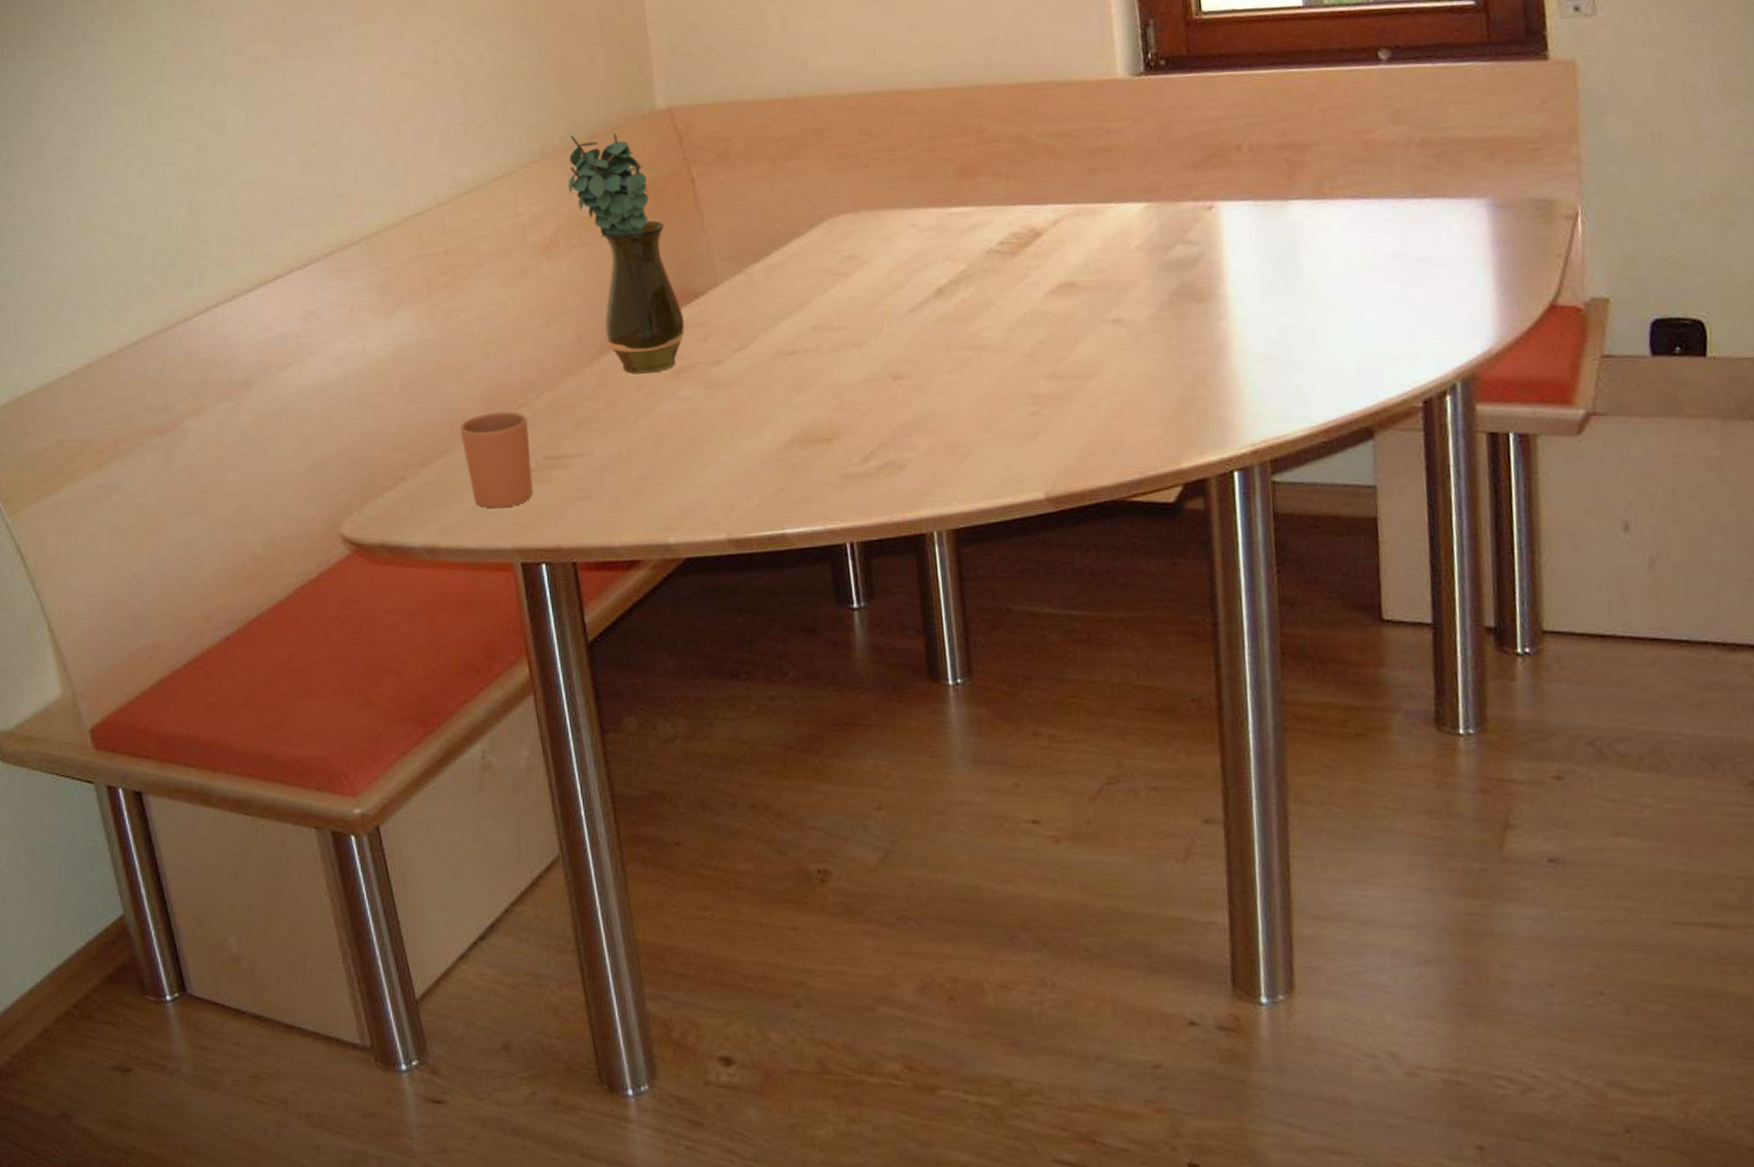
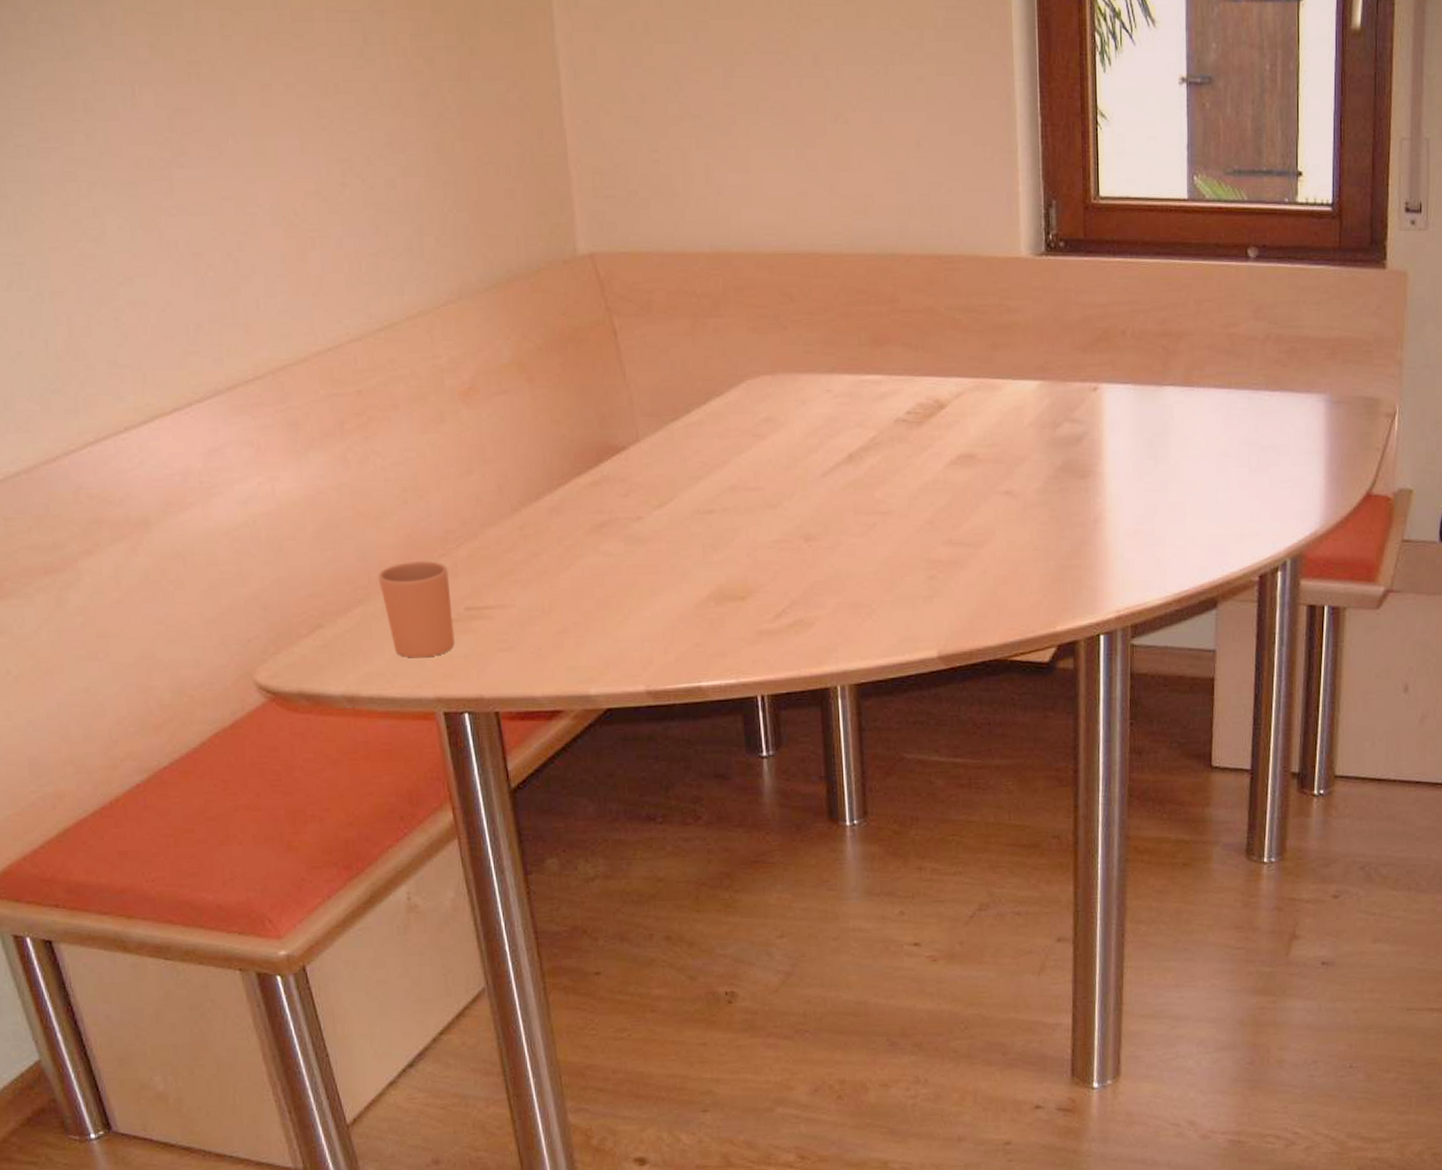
vase: present [568,134,685,374] -> none [487,275,606,527]

